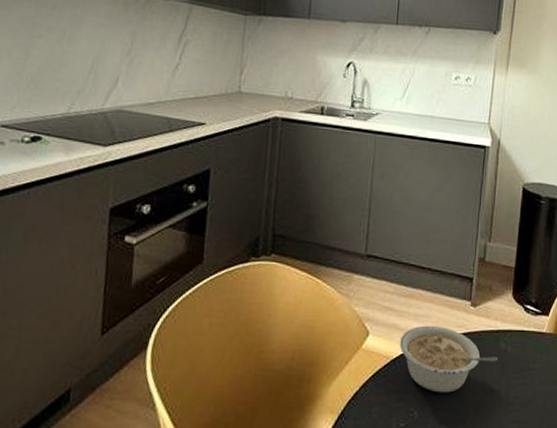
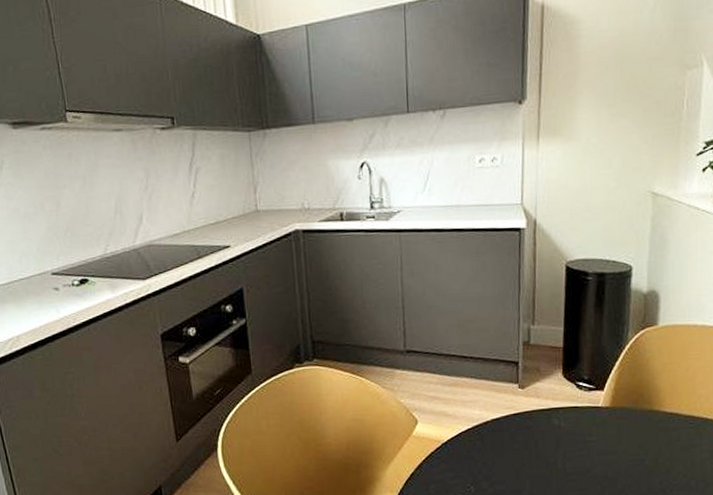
legume: present [399,325,498,393] -> none [448,409,551,469]

